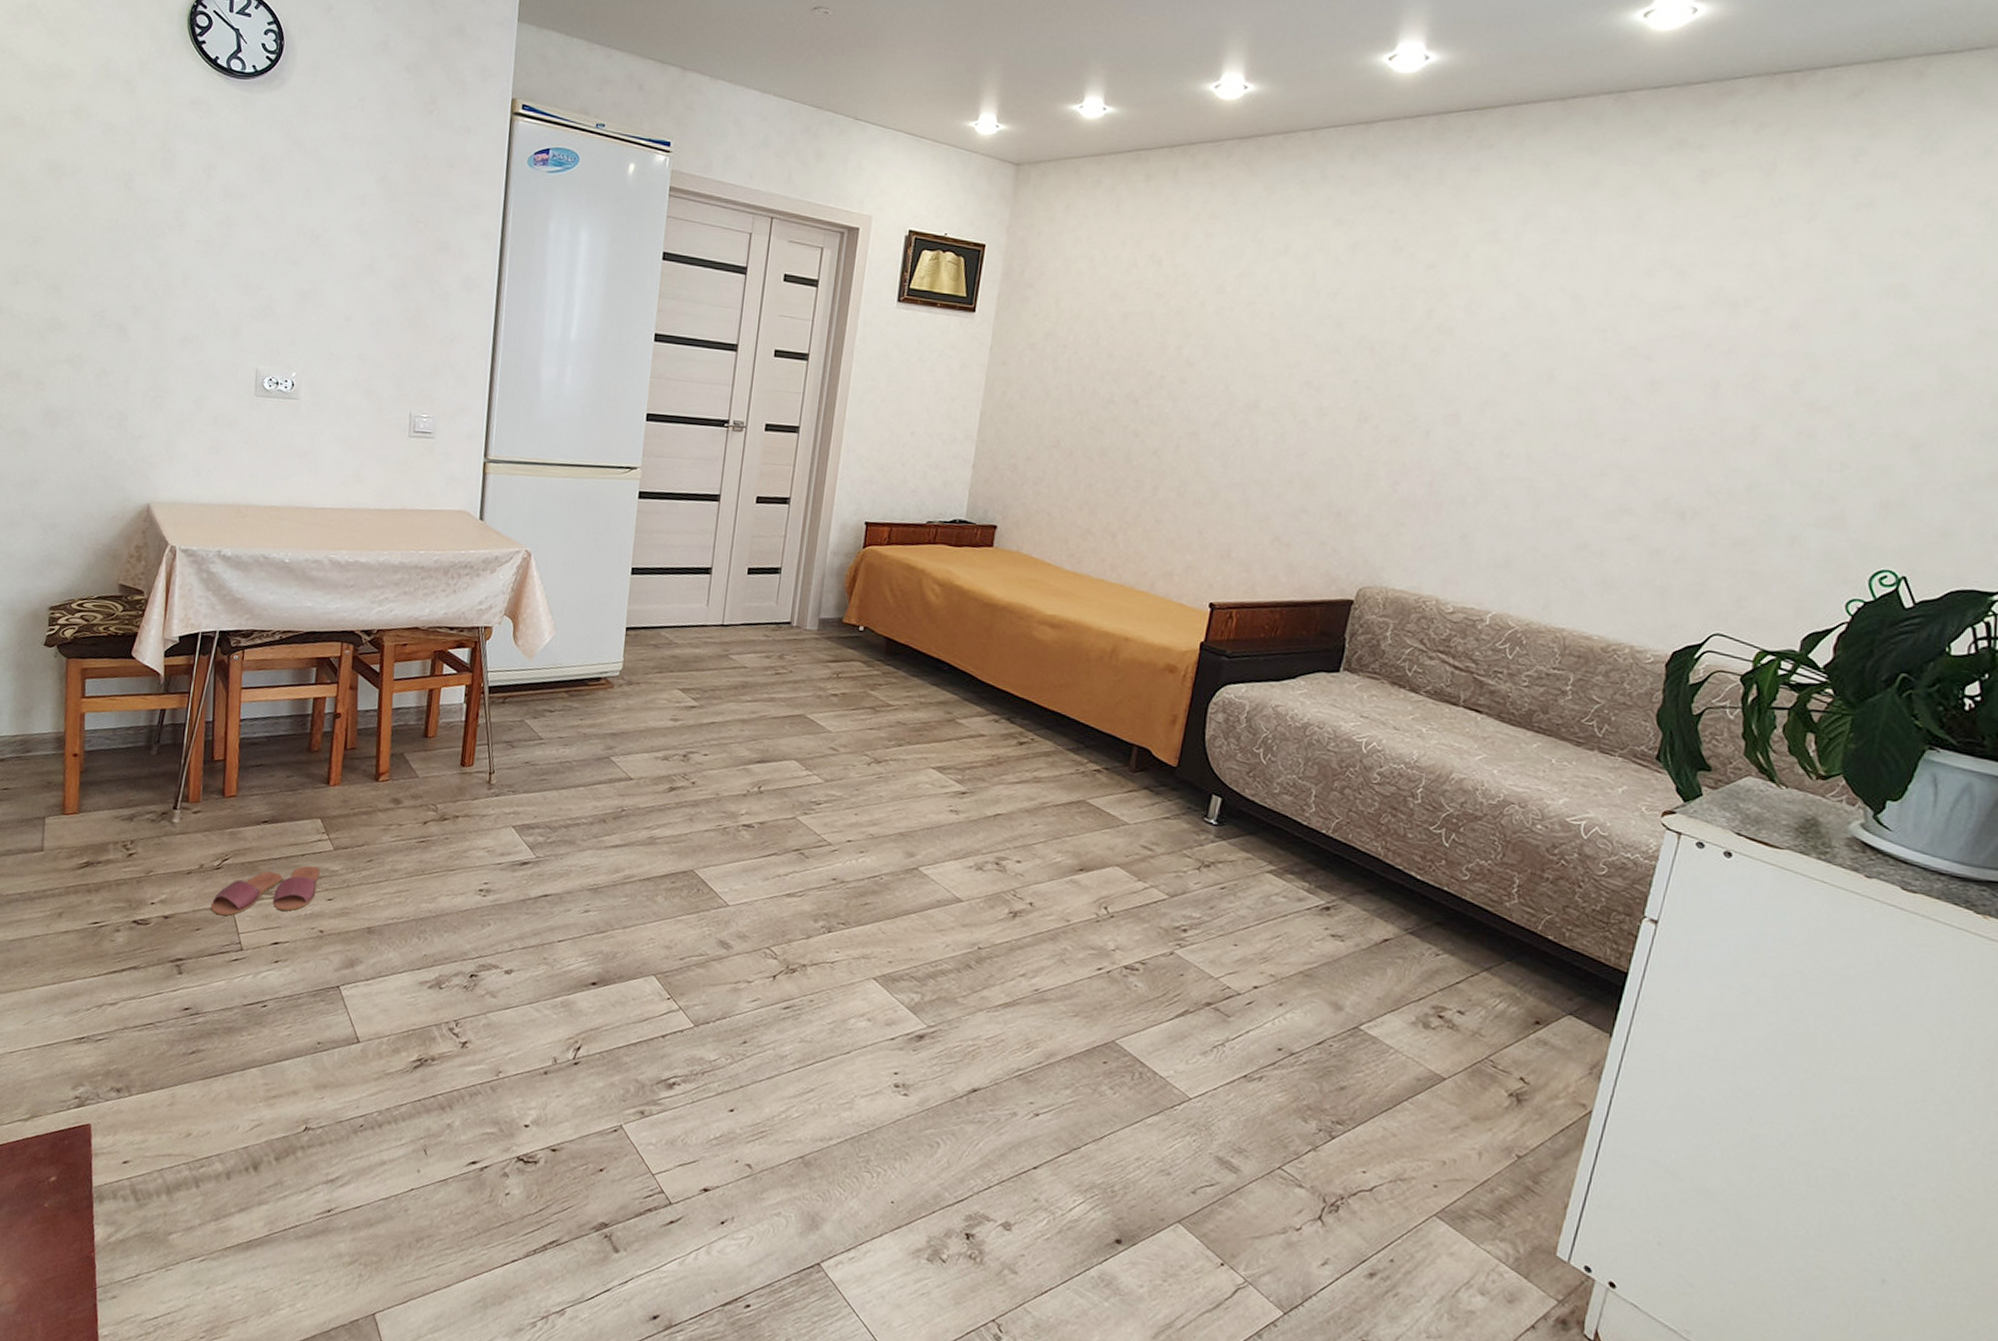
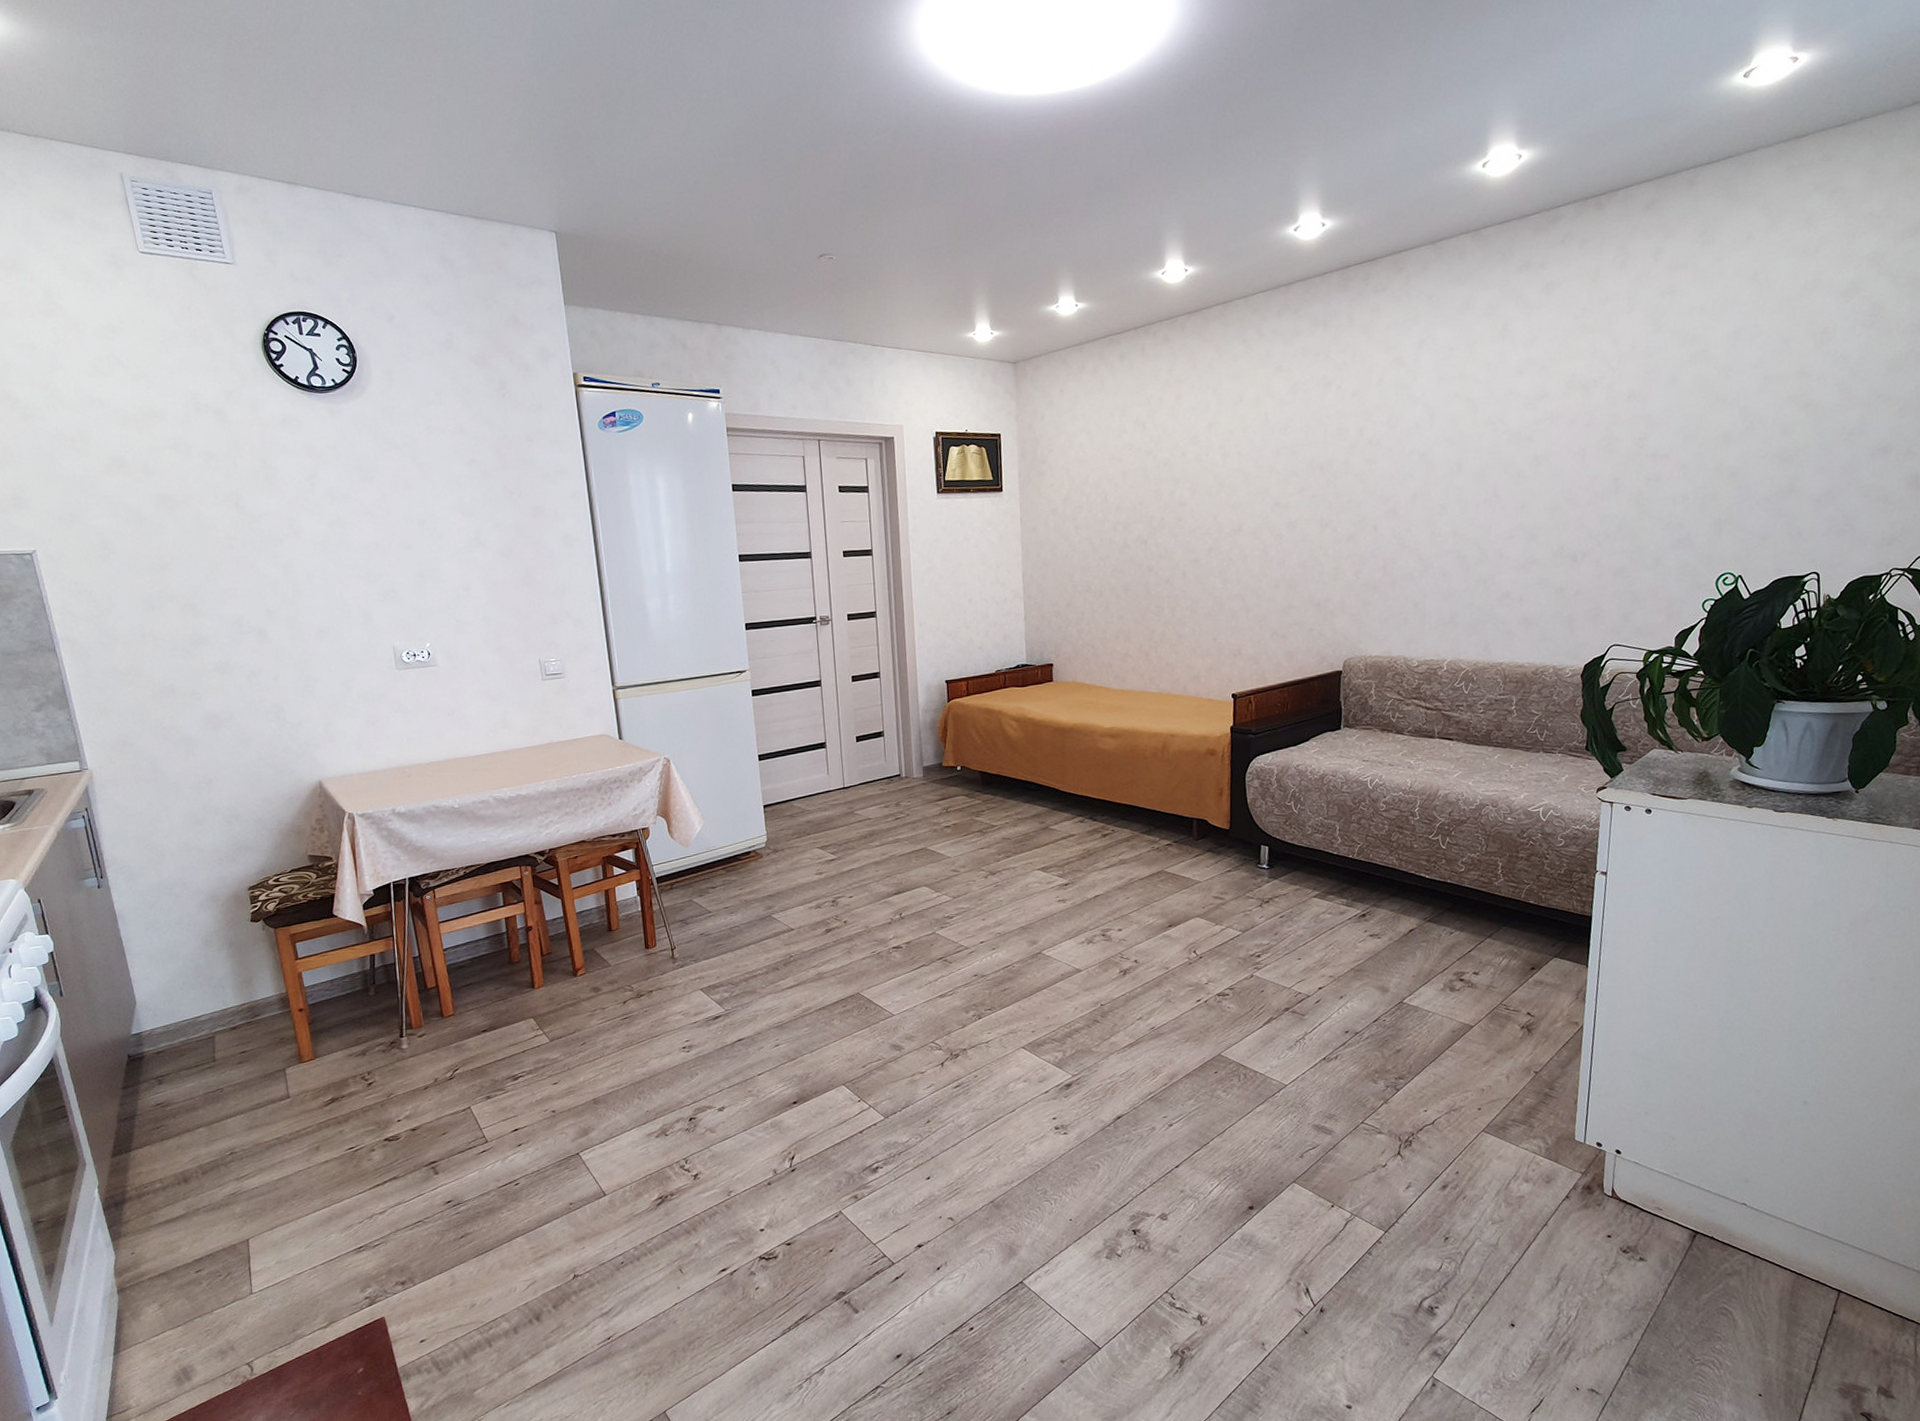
slippers: present [210,865,320,916] -> none [451,1059,542,1118]

